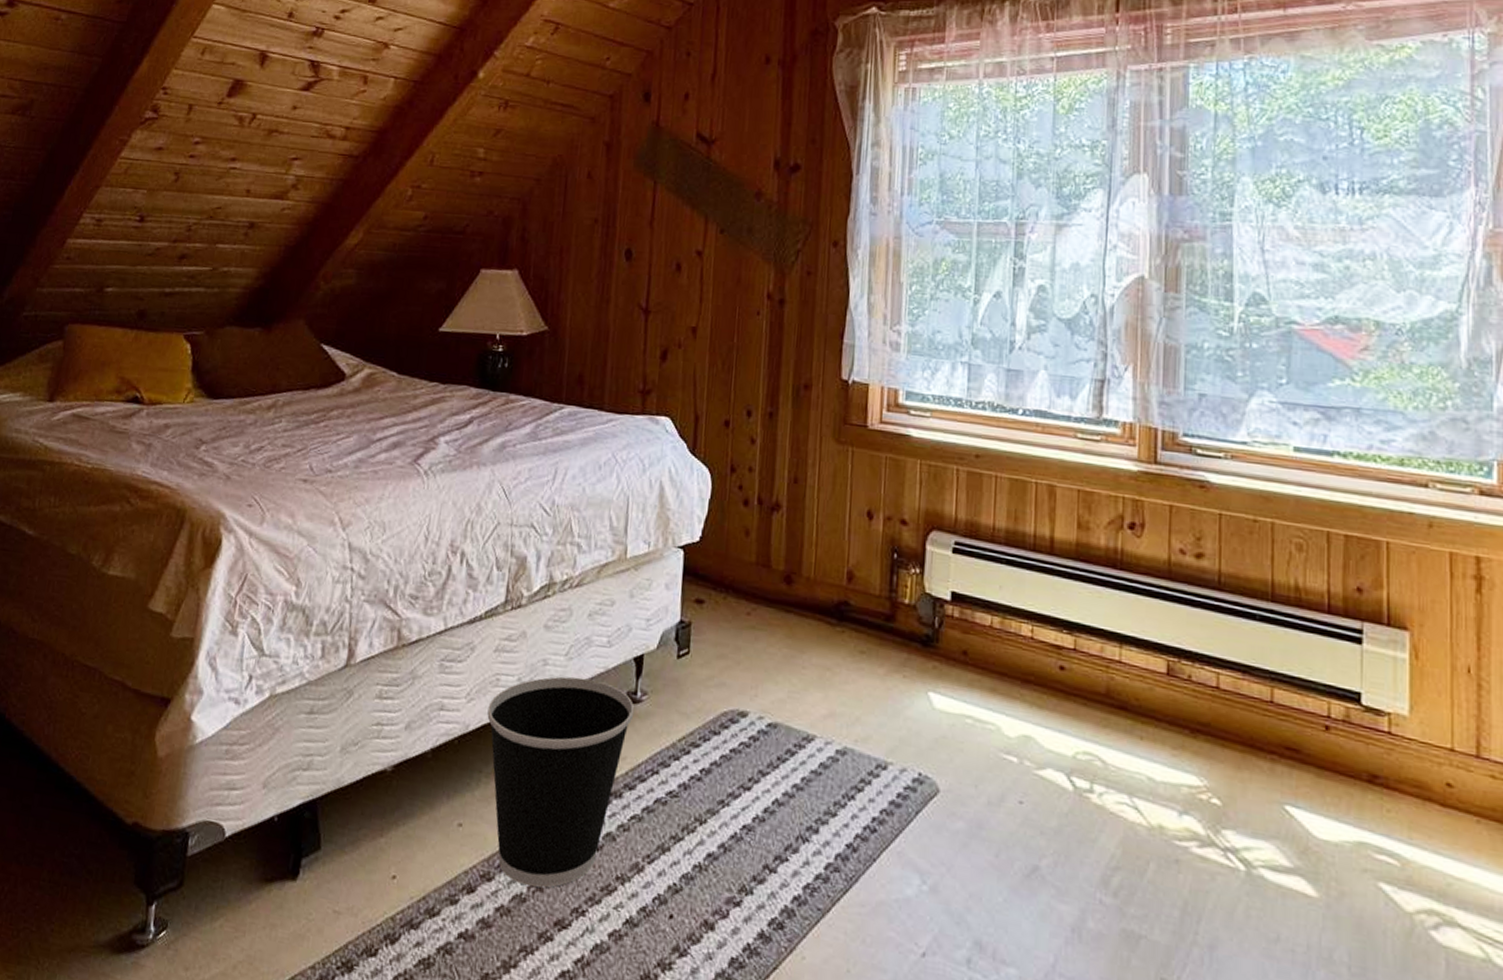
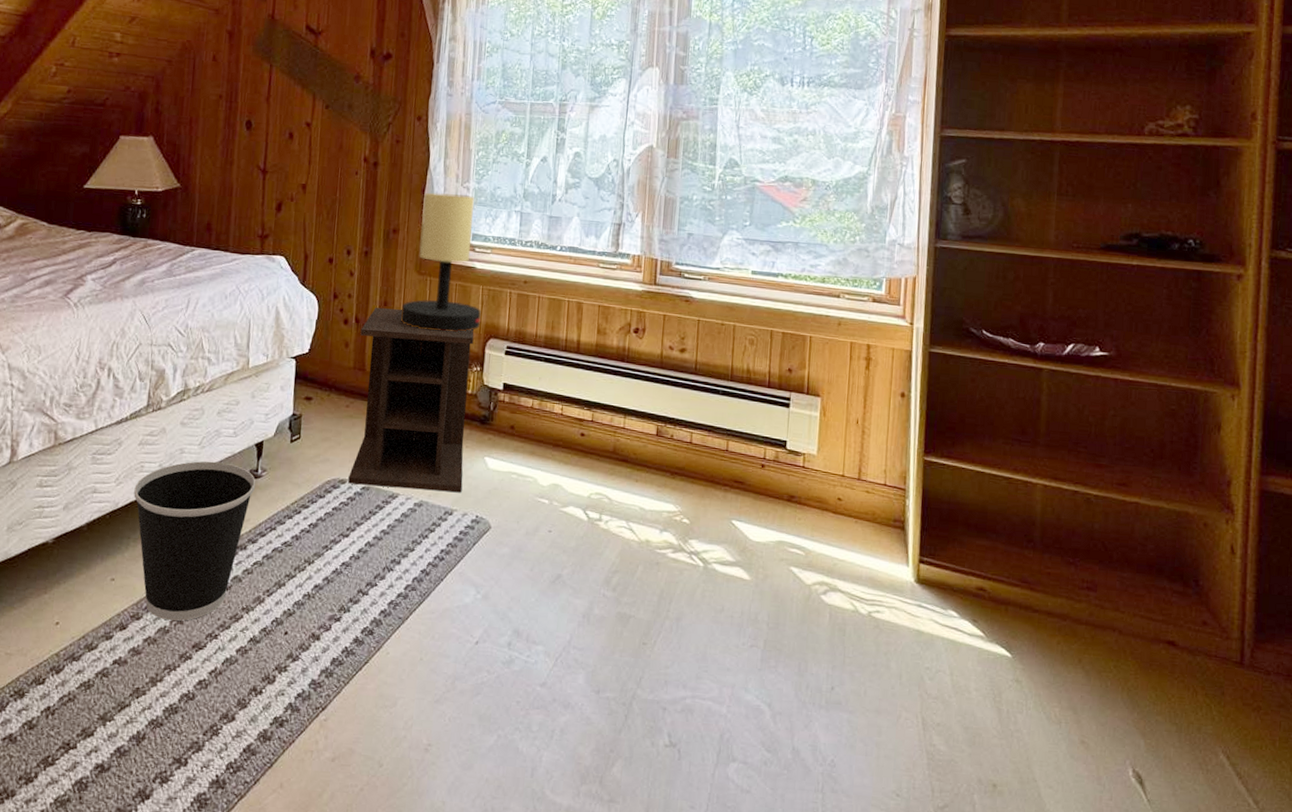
nightstand: none [750,485,911,740] -> present [348,308,474,493]
table lamp: none [816,337,921,521] -> present [401,192,482,332]

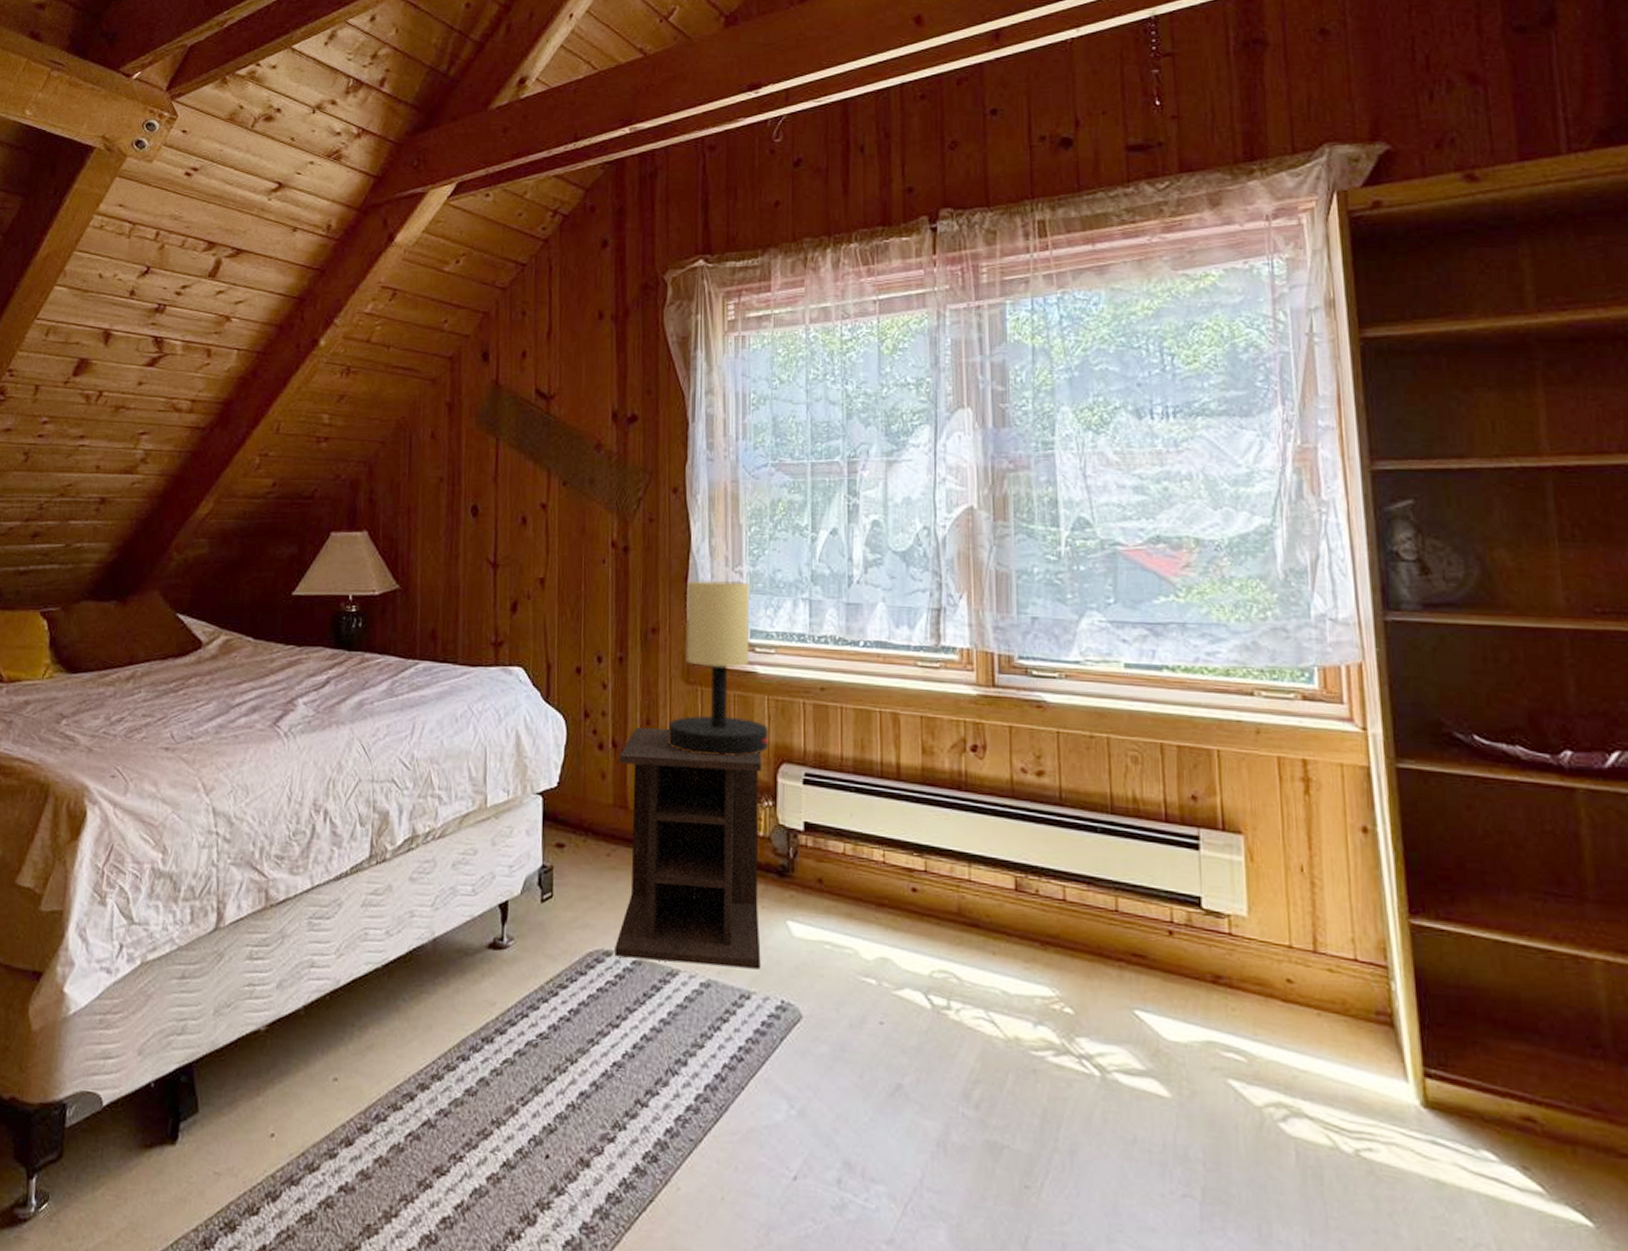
wastebasket: present [134,461,256,621] -> none [357,926,502,1137]

